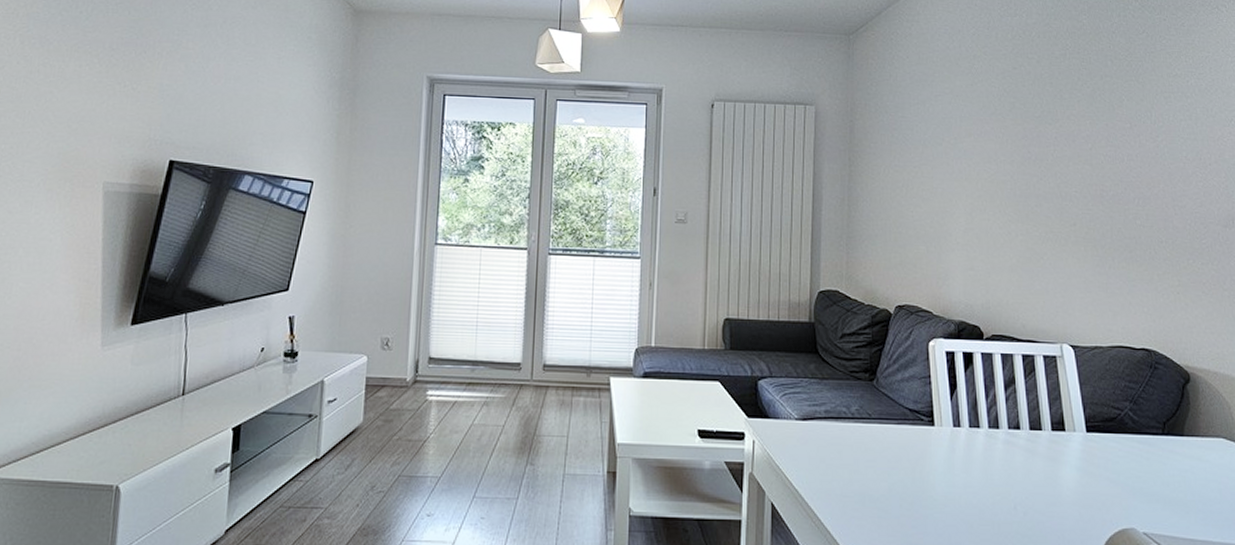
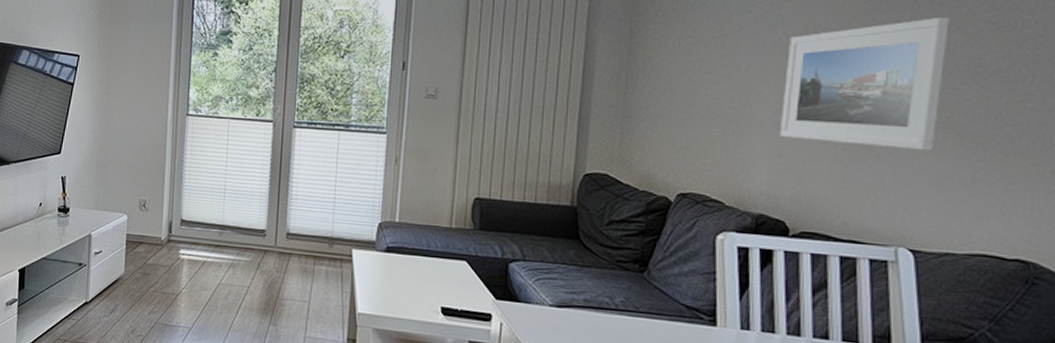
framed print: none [970,151,1081,261] -> present [780,18,949,151]

